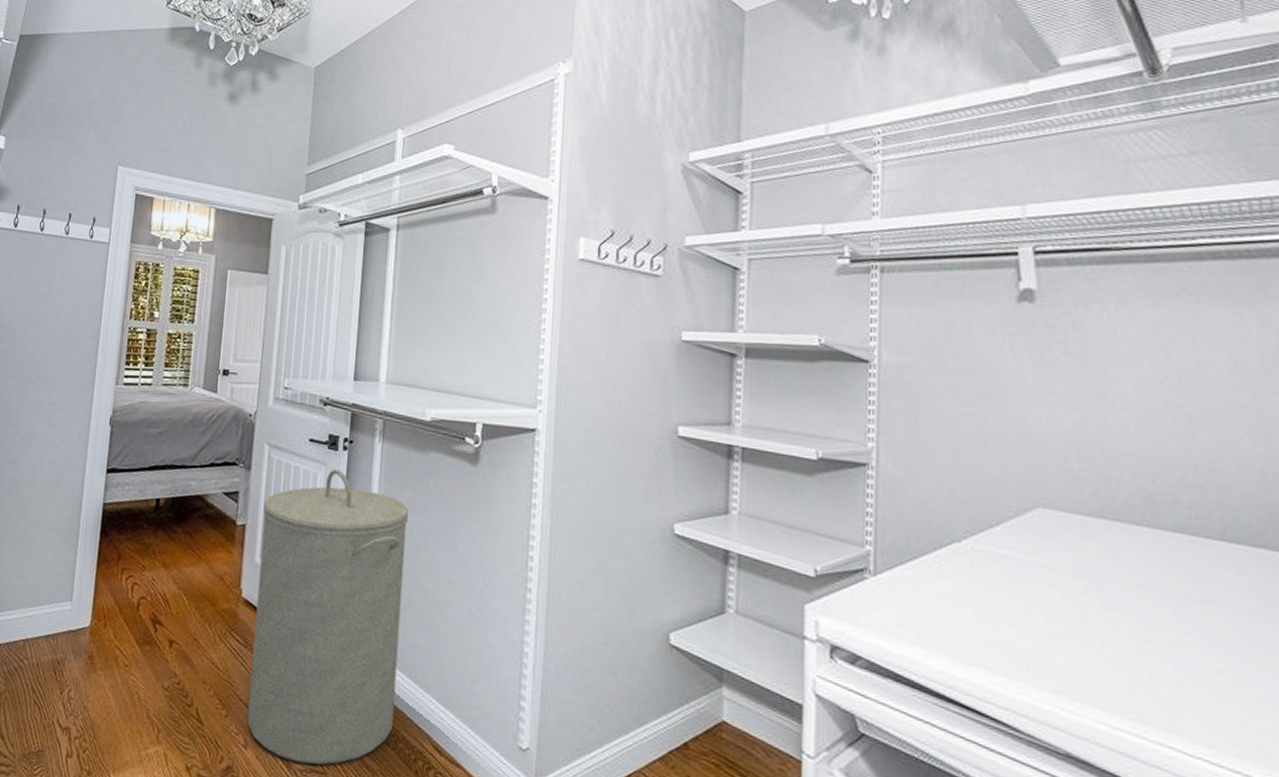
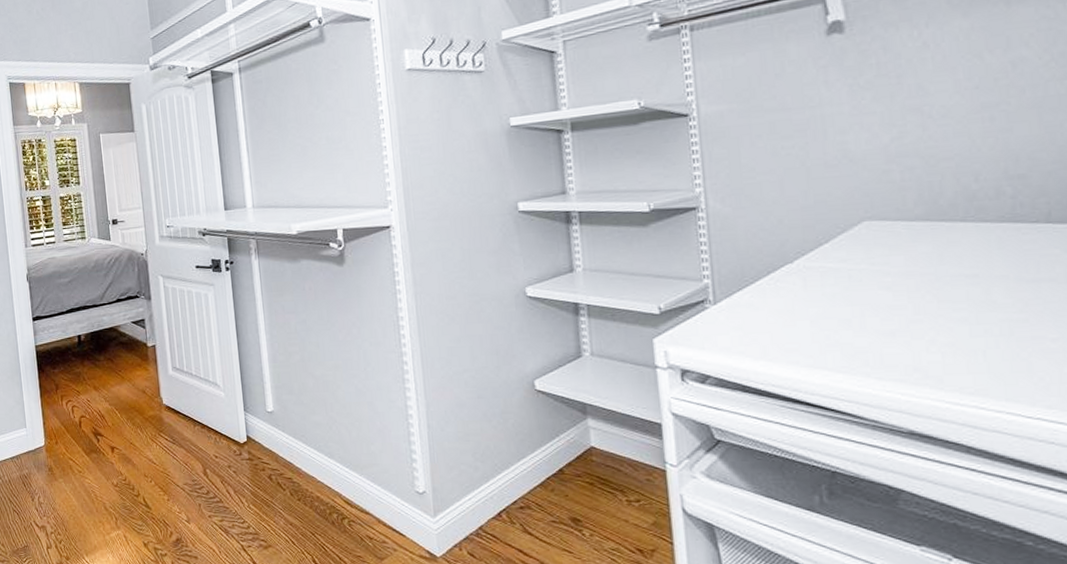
laundry hamper: present [247,469,409,765] -> none [167,288,307,529]

